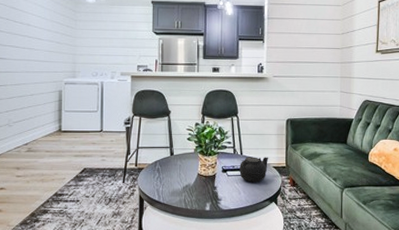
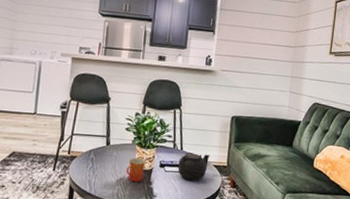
mug: none [191,165,209,188] -> present [126,157,146,182]

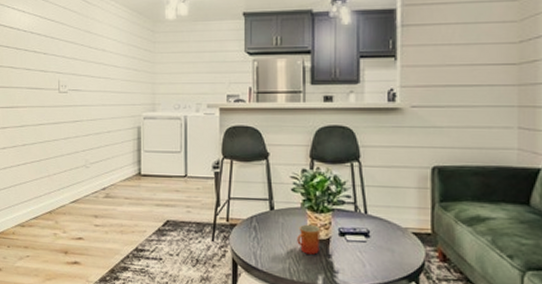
teapot: present [178,152,210,181] -> none [363,217,406,253]

